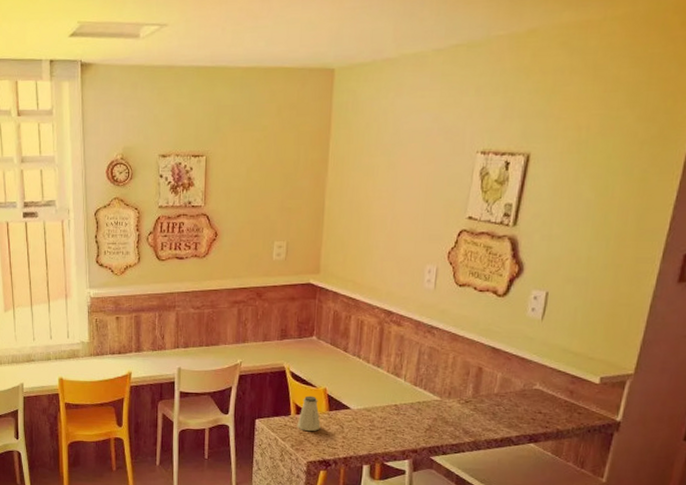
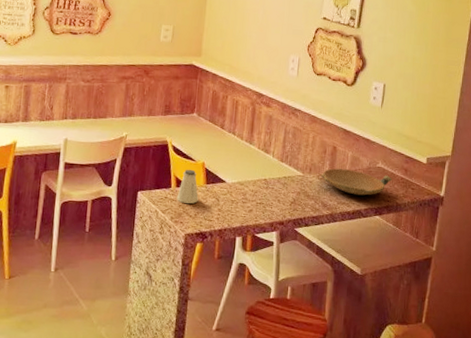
bowl: none [462,392,553,422] -> present [320,168,392,196]

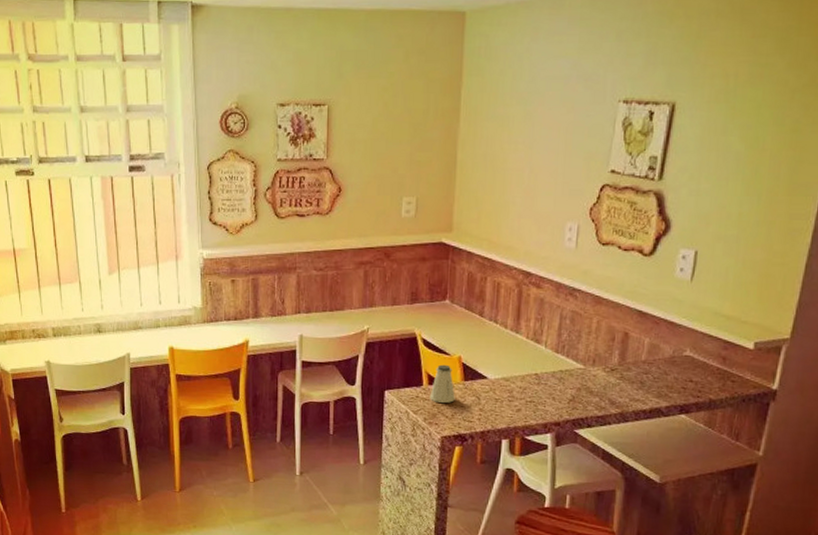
bowl: present [320,168,392,196] -> none [607,359,705,391]

